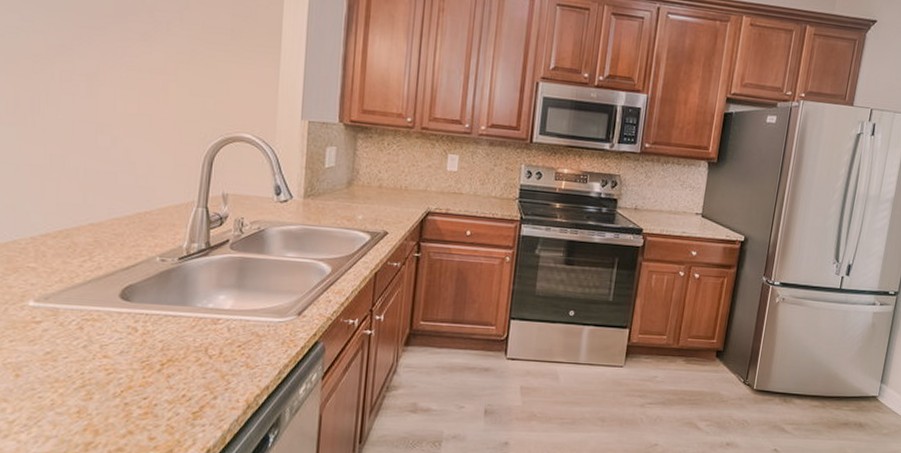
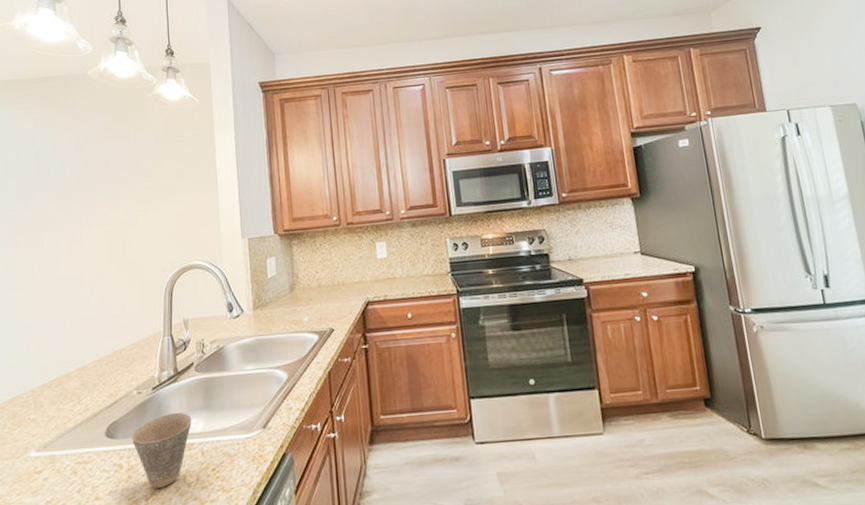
cup: none [150,286,221,356] -> present [132,412,192,488]

